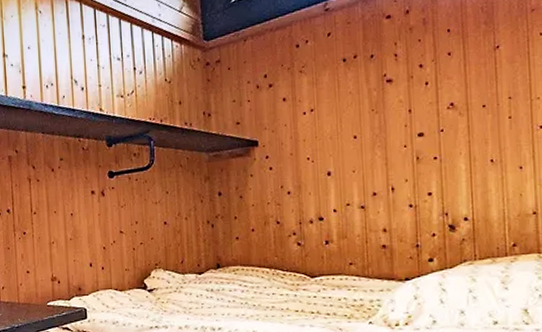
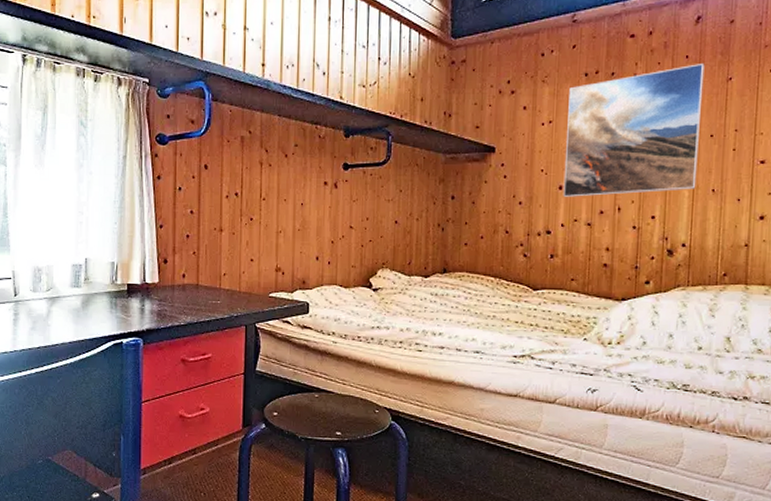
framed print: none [328,34,473,184] -> present [563,62,705,198]

